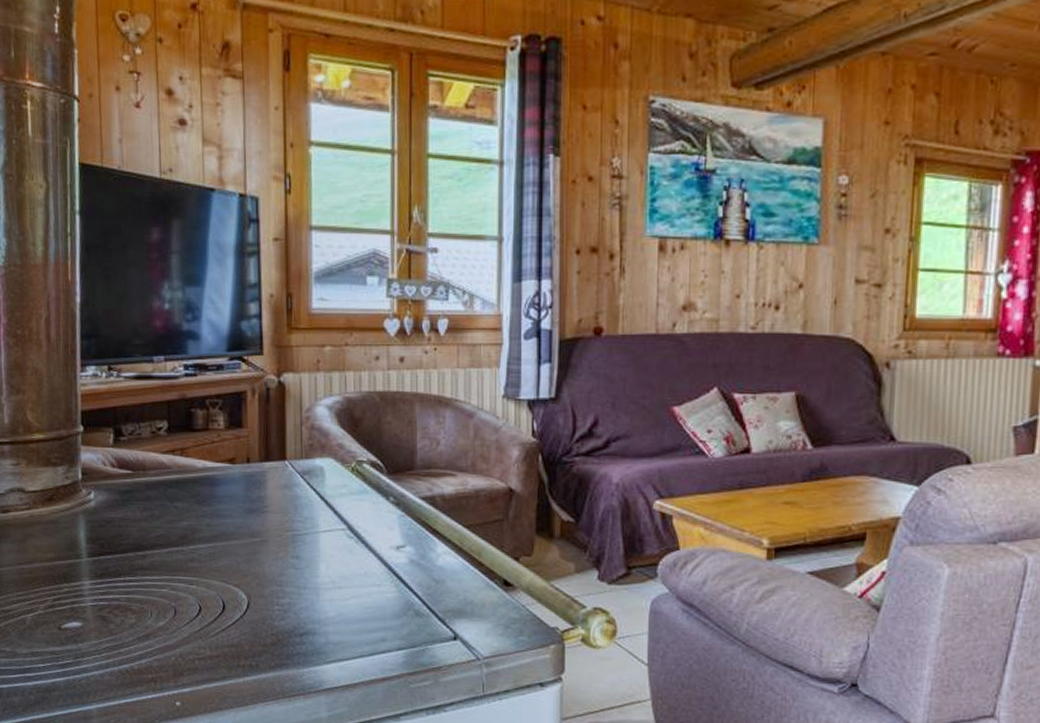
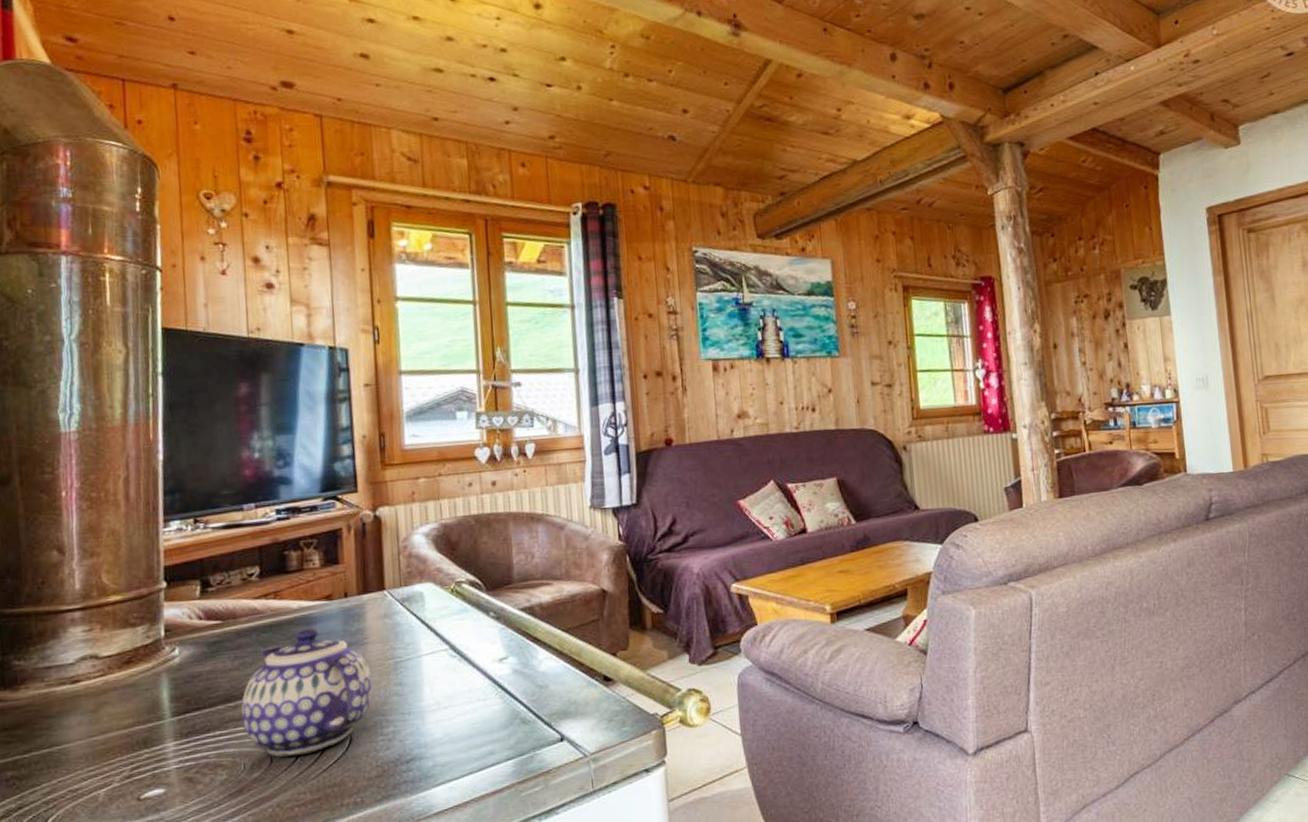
teapot: none [149,489,270,612] -> present [241,627,372,757]

